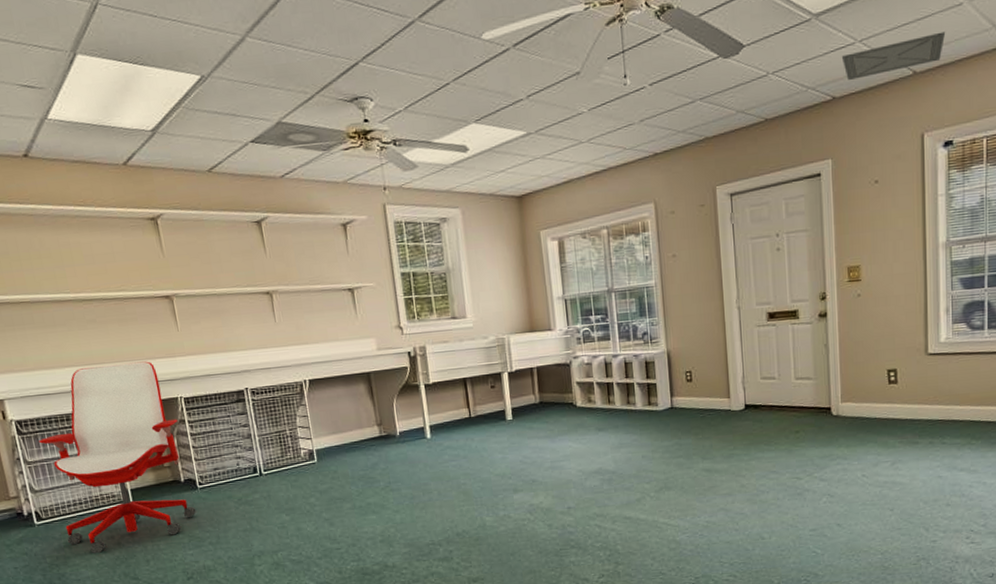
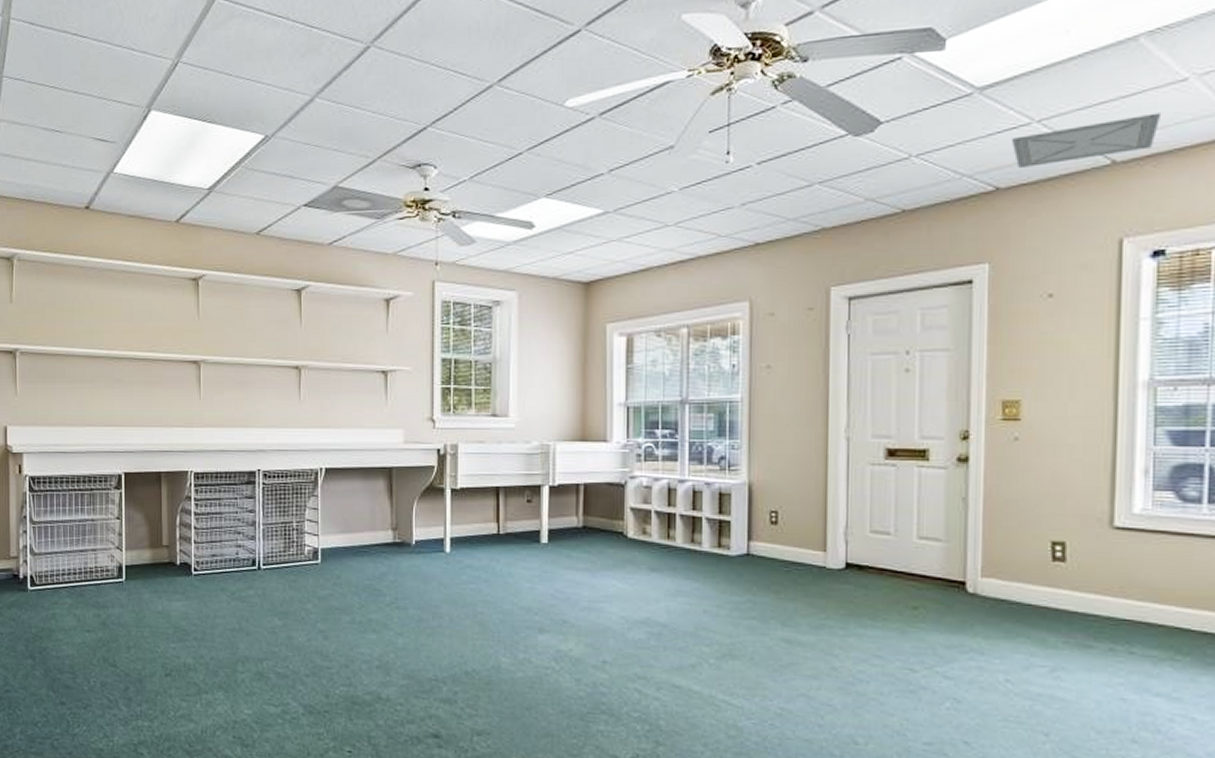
office chair: present [39,361,196,553] -> none [47,428,186,631]

